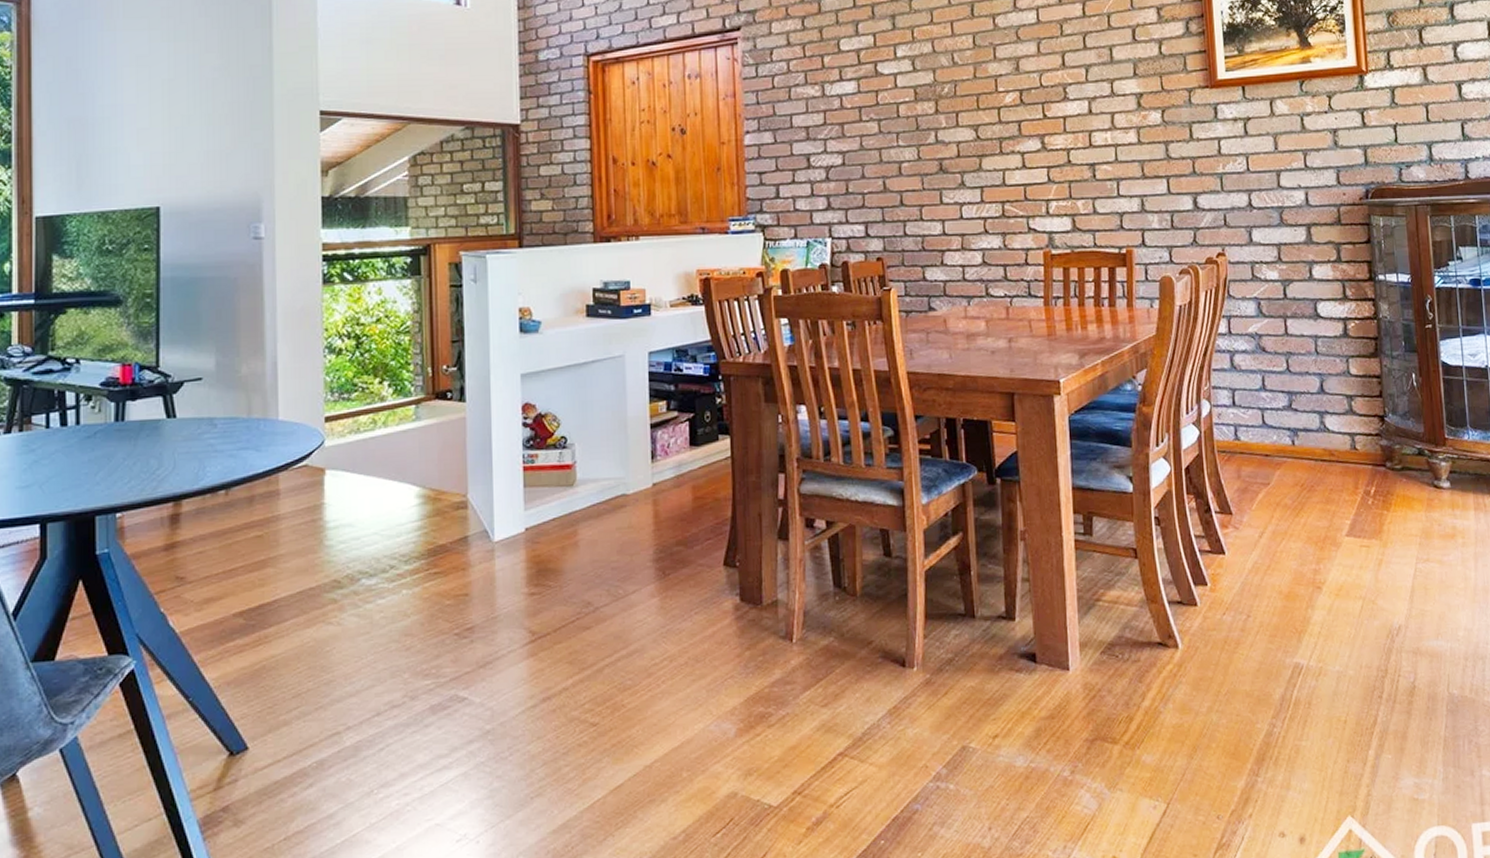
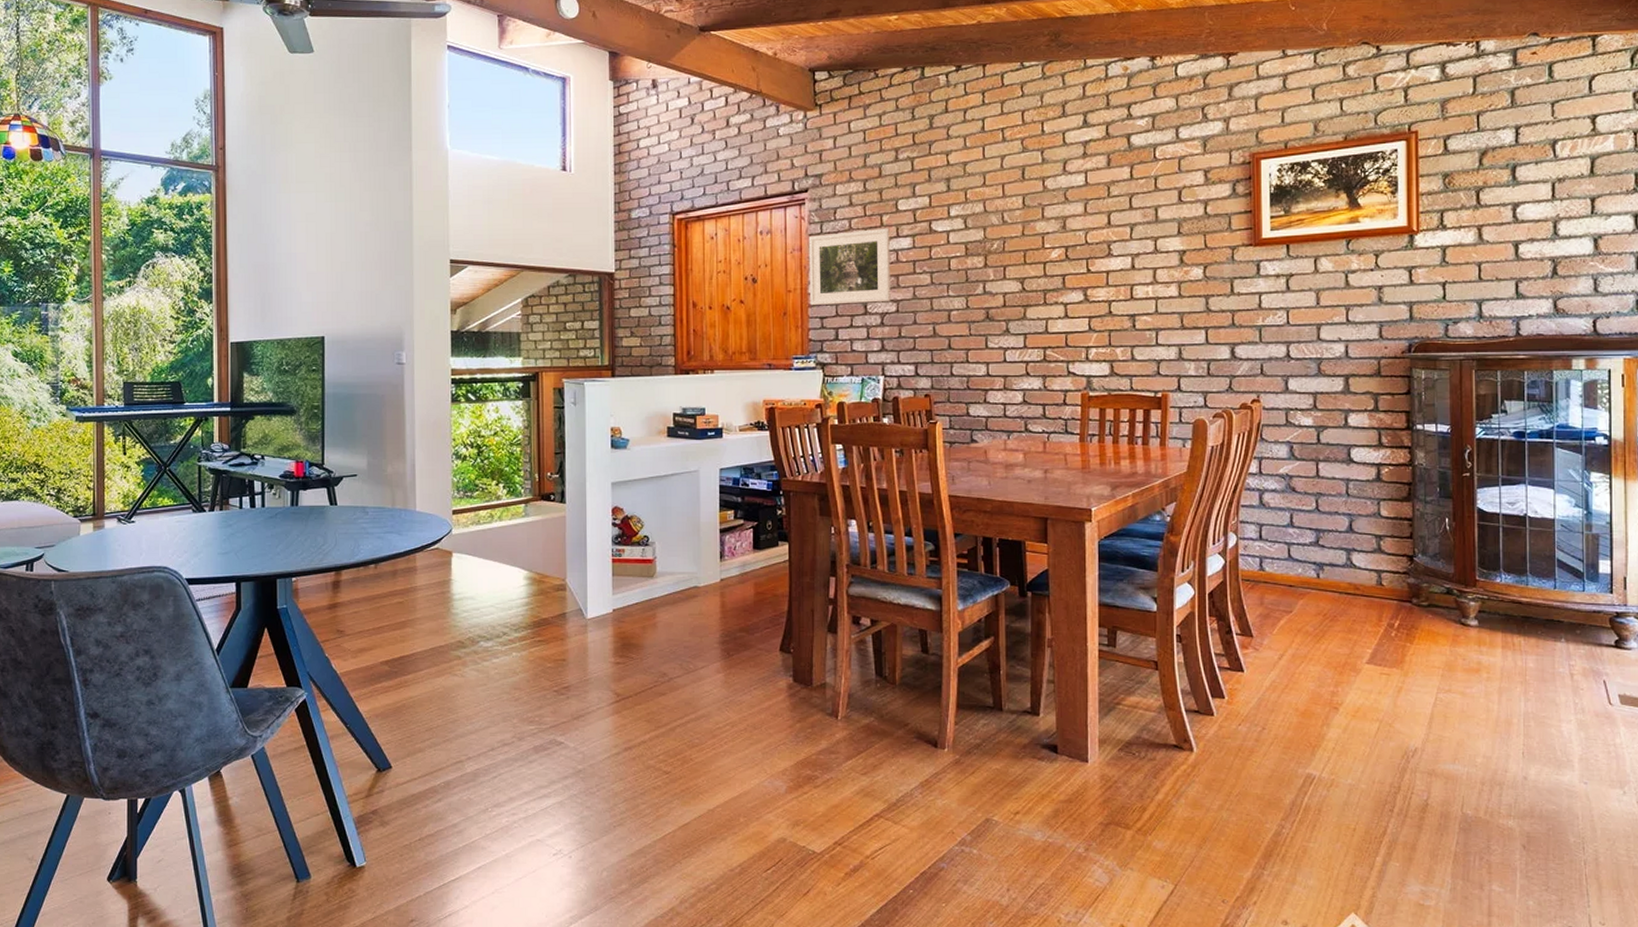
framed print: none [742,70,836,160] -> present [808,228,891,306]

